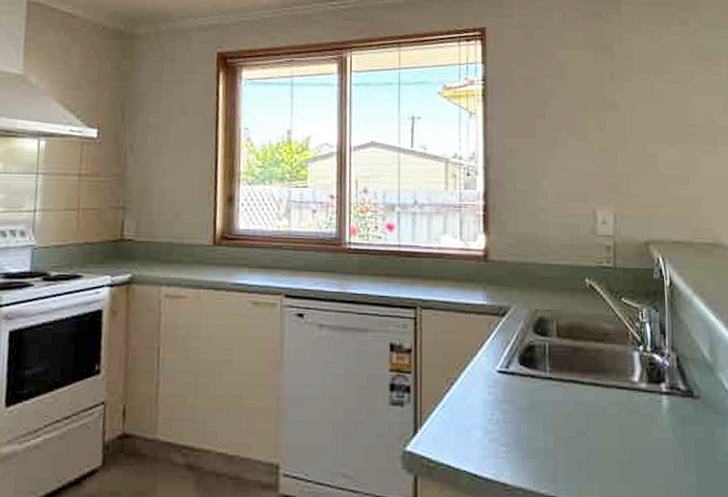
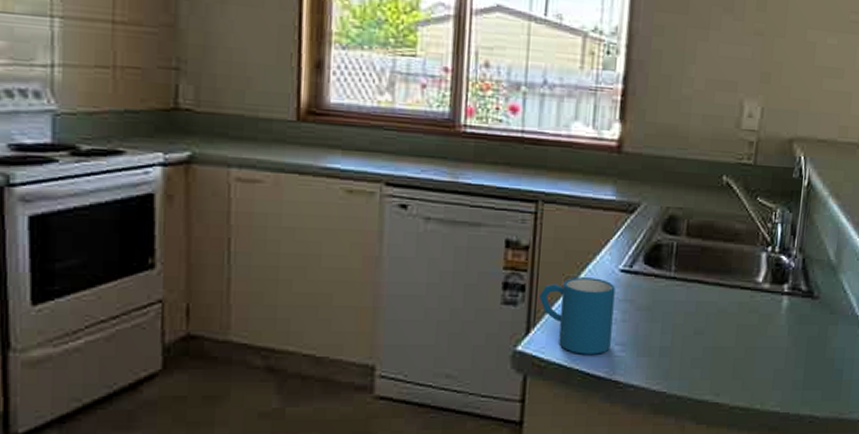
mug: none [423,378,495,455] -> present [539,277,616,354]

